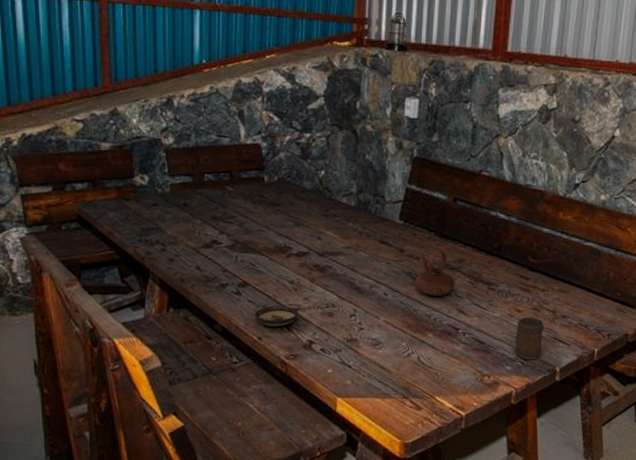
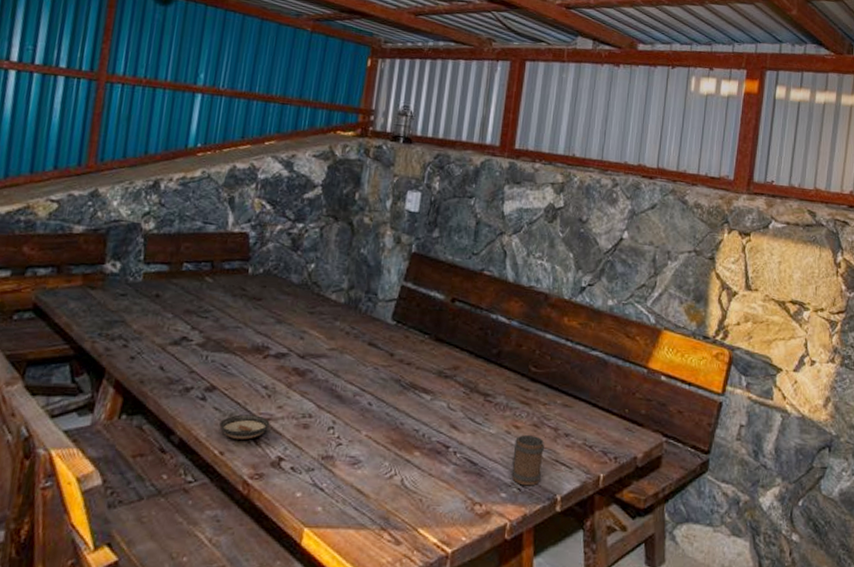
teapot: present [416,249,455,296] -> none [405,354,449,408]

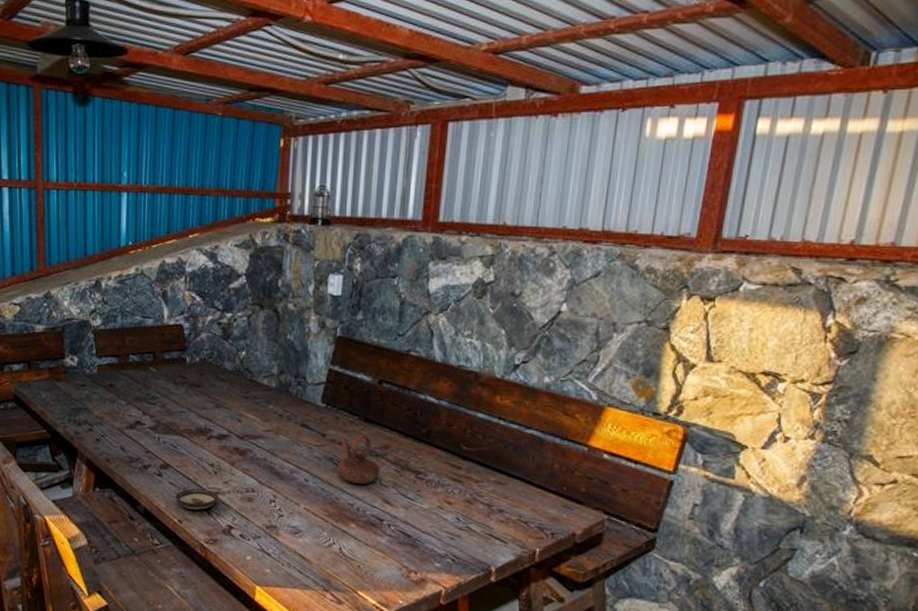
teapot: none [405,354,449,408] -> present [338,434,380,484]
mug: present [511,435,544,486] -> none [445,510,478,558]

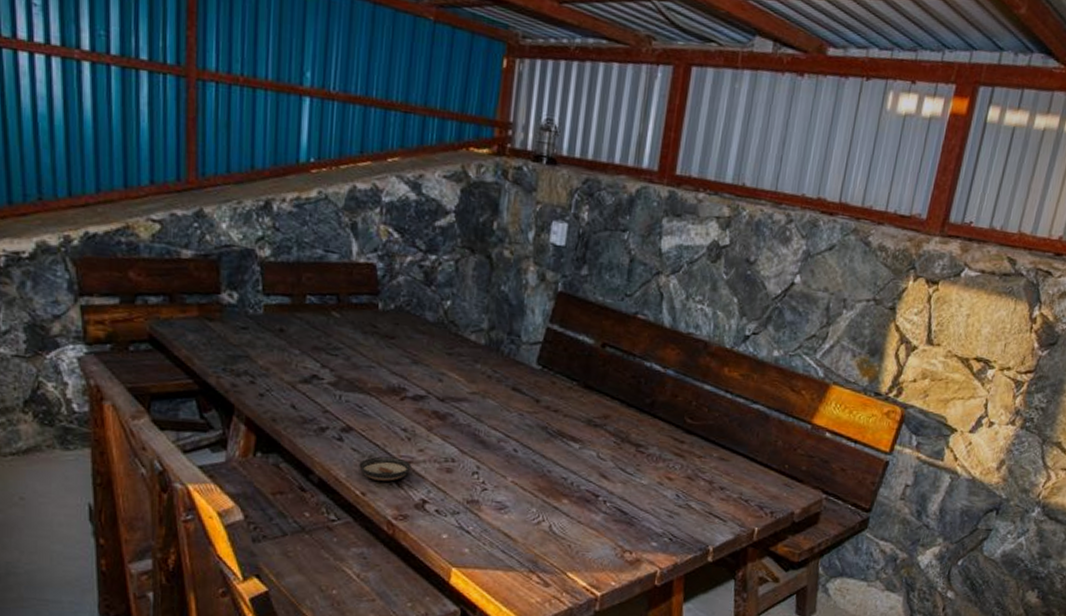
teapot: present [338,434,380,484] -> none [552,401,598,457]

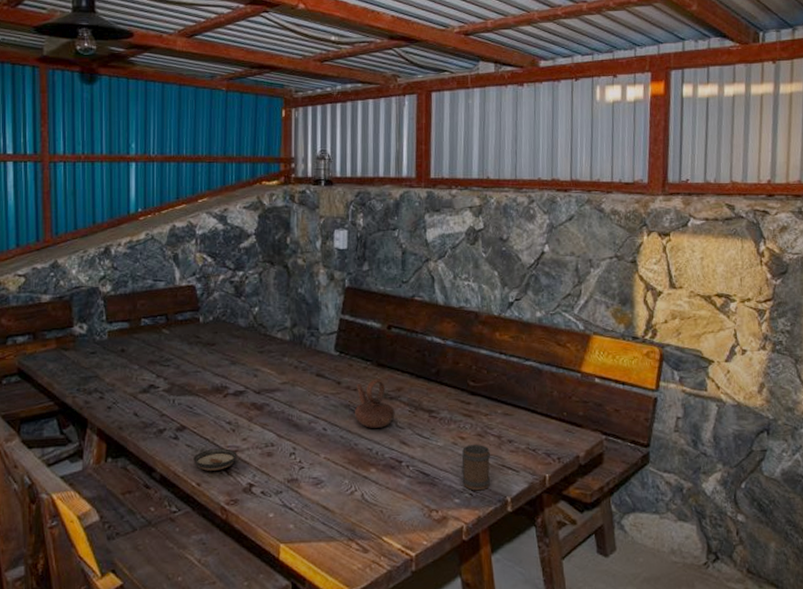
teapot: none [552,401,598,457] -> present [355,378,395,428]
mug: none [663,487,698,537] -> present [461,445,490,491]

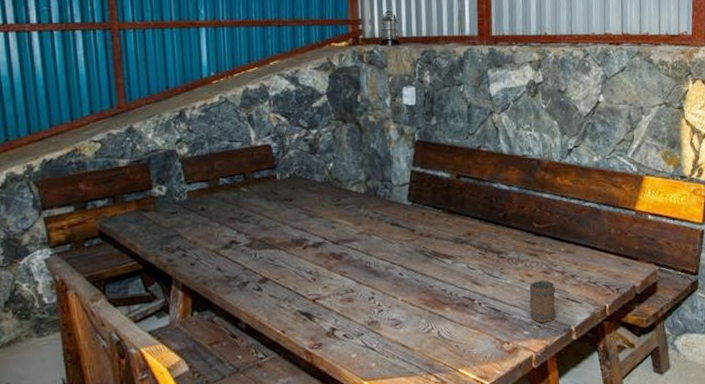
saucer: present [193,448,238,471] -> none [277,296,319,319]
teapot: present [355,378,395,428] -> none [429,225,467,271]

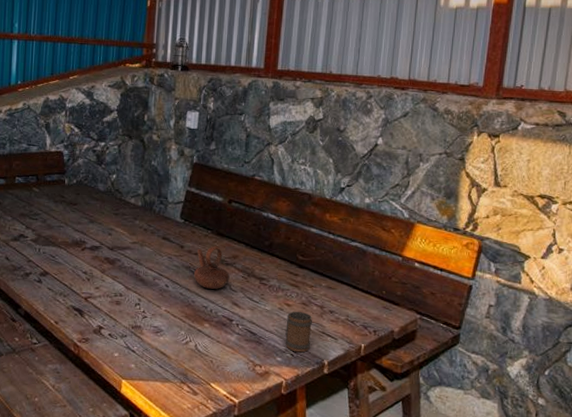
teapot: none [429,225,467,271] -> present [194,246,230,289]

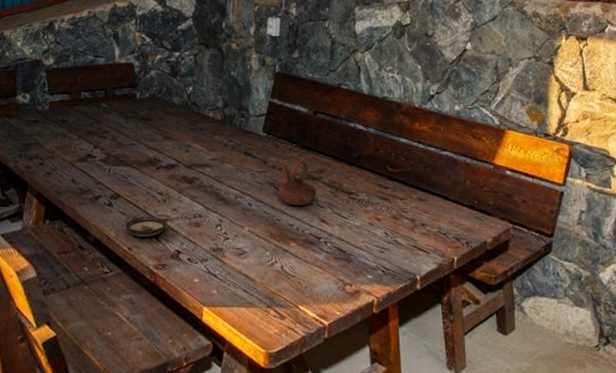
saucer: none [53,293,91,312] -> present [126,217,167,237]
mug: present [285,312,312,353] -> none [376,226,403,269]

